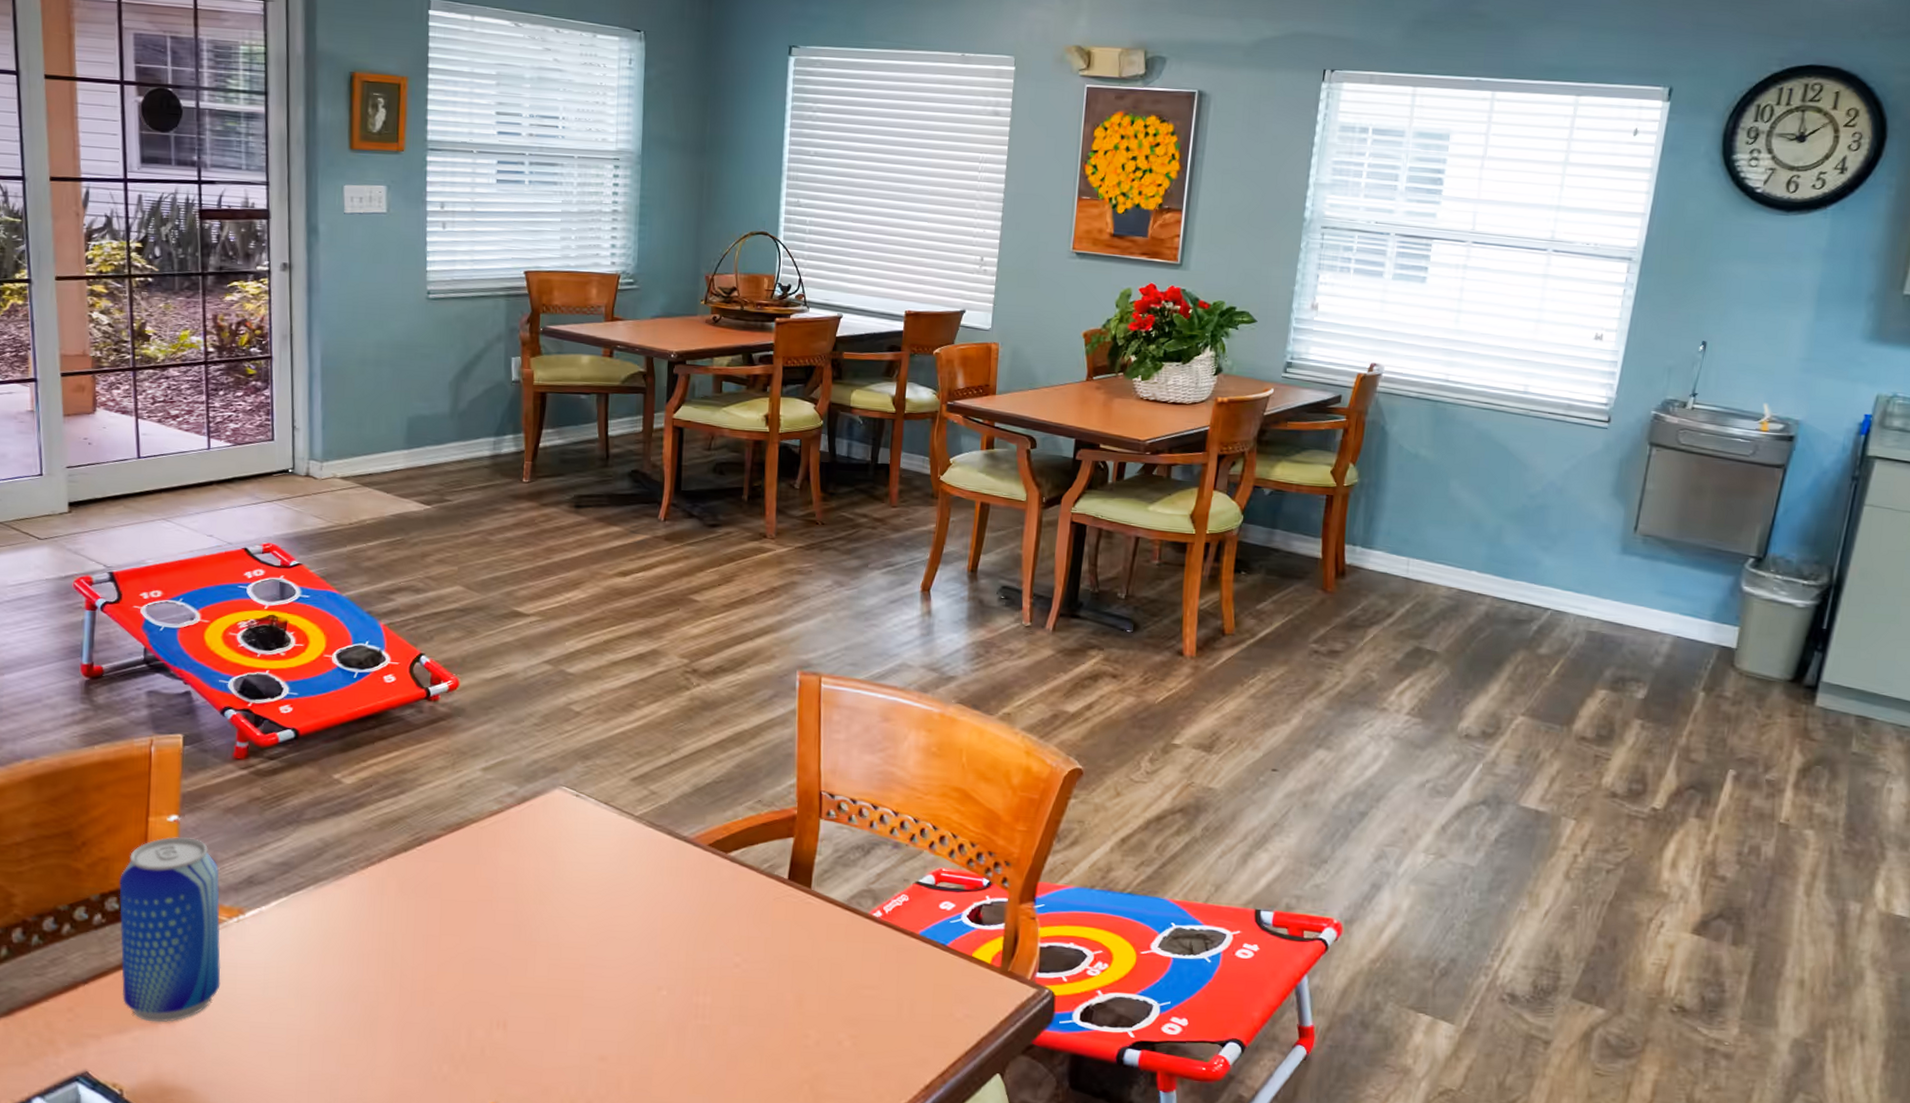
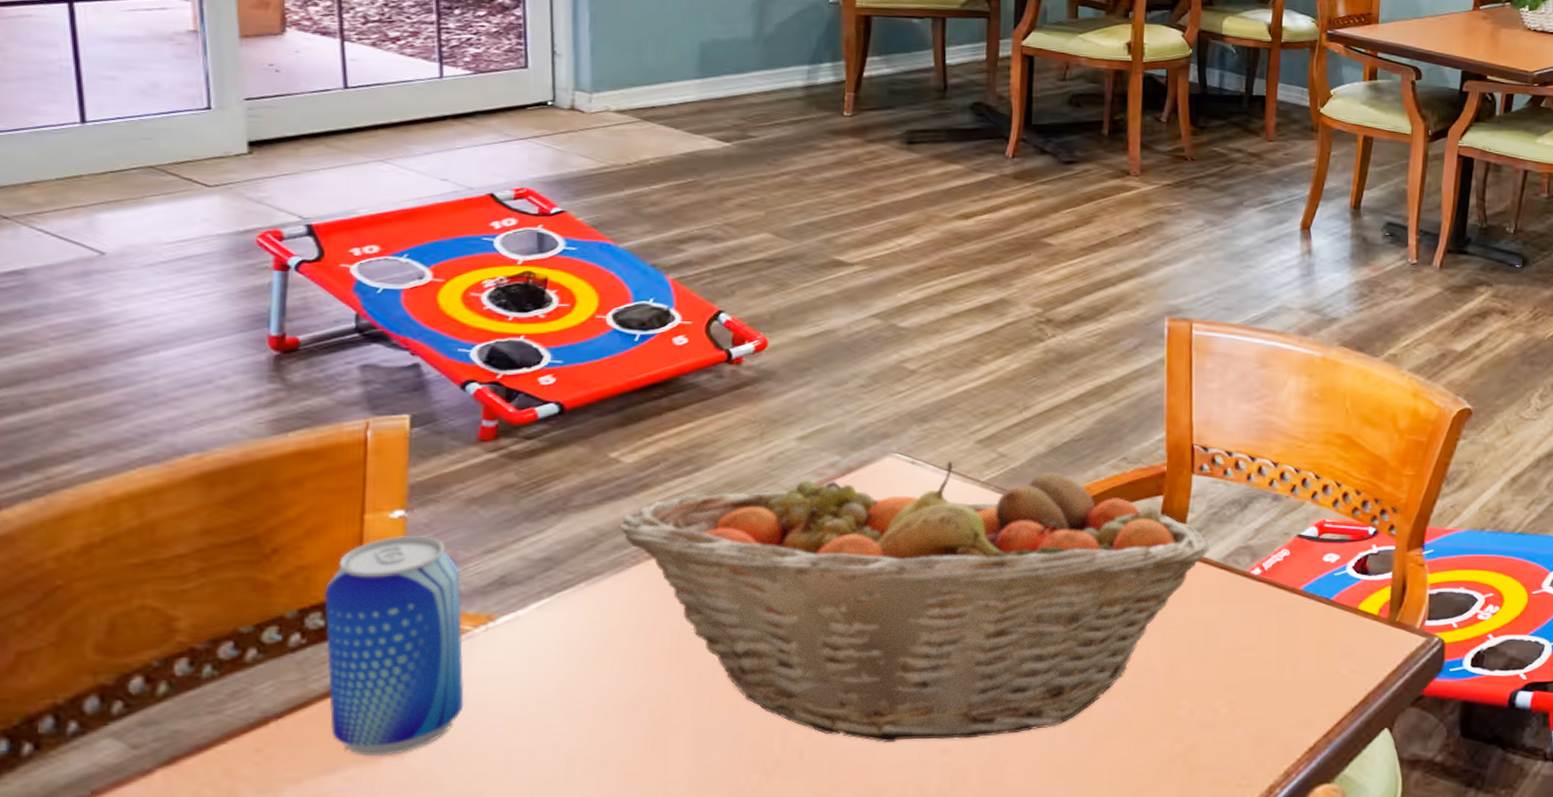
fruit basket: none [339,795,835,1050] -> present [618,460,1210,742]

